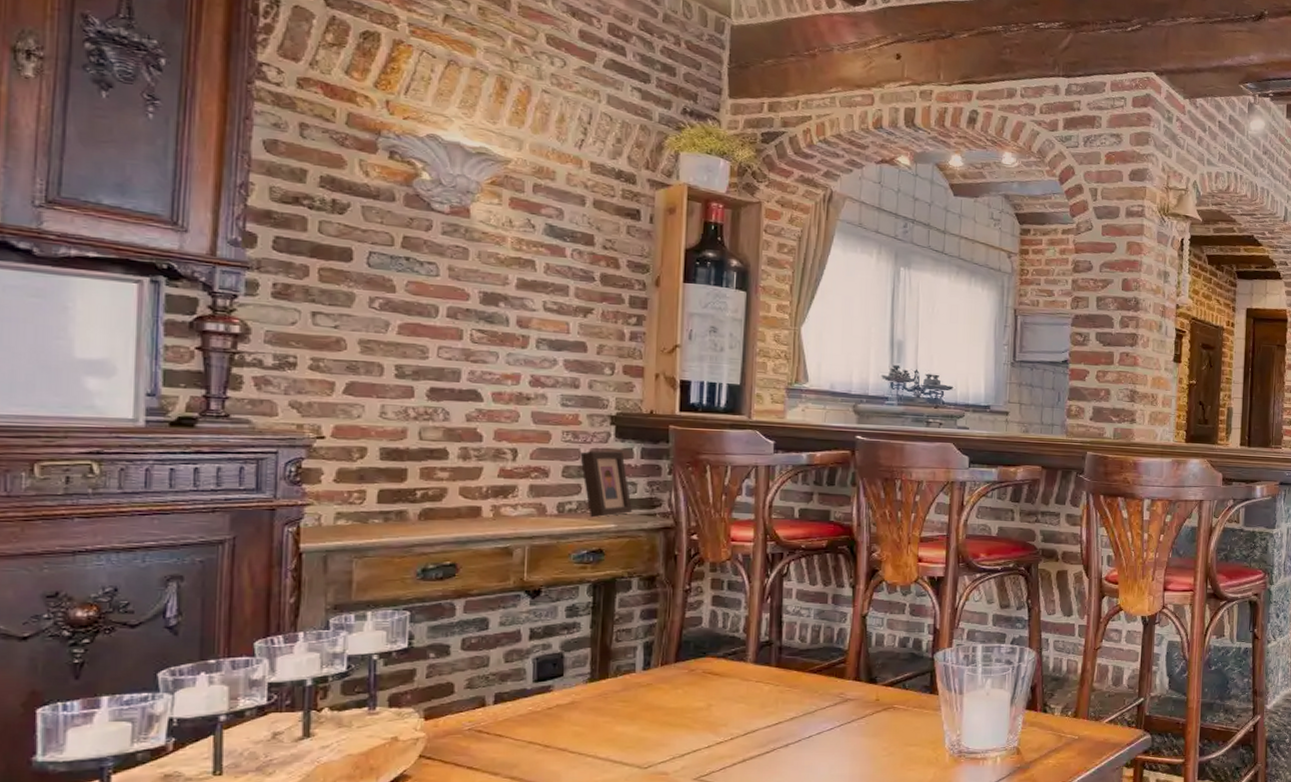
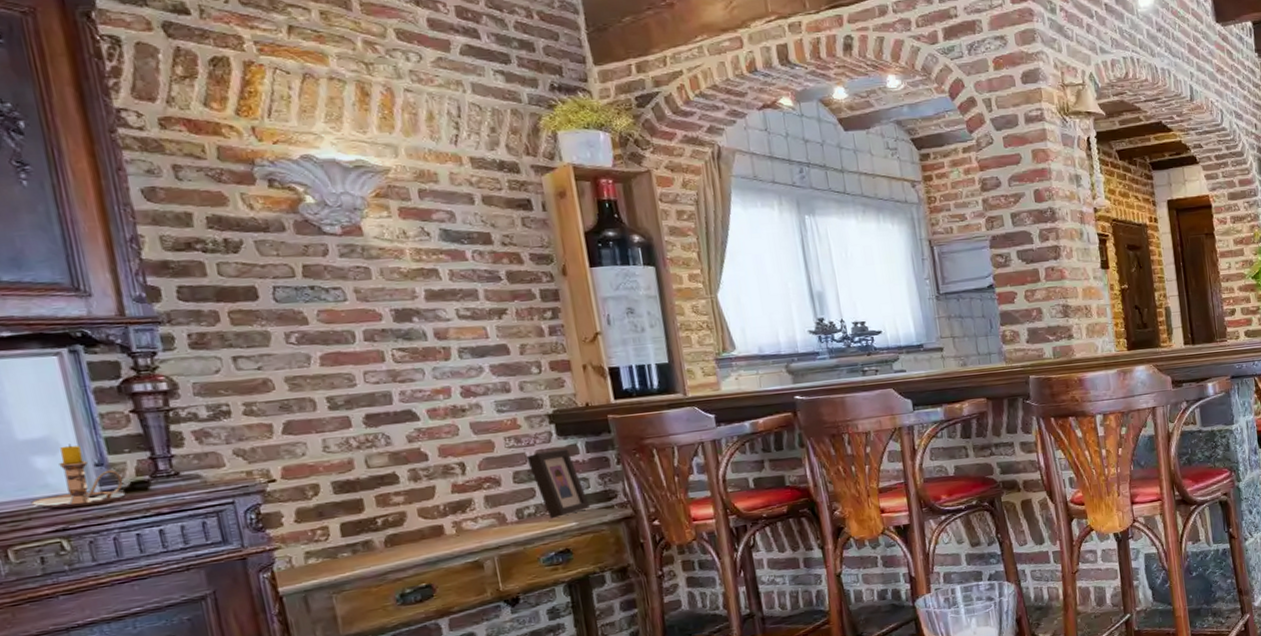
candlestick: none [70,370,171,436] -> present [29,444,126,511]

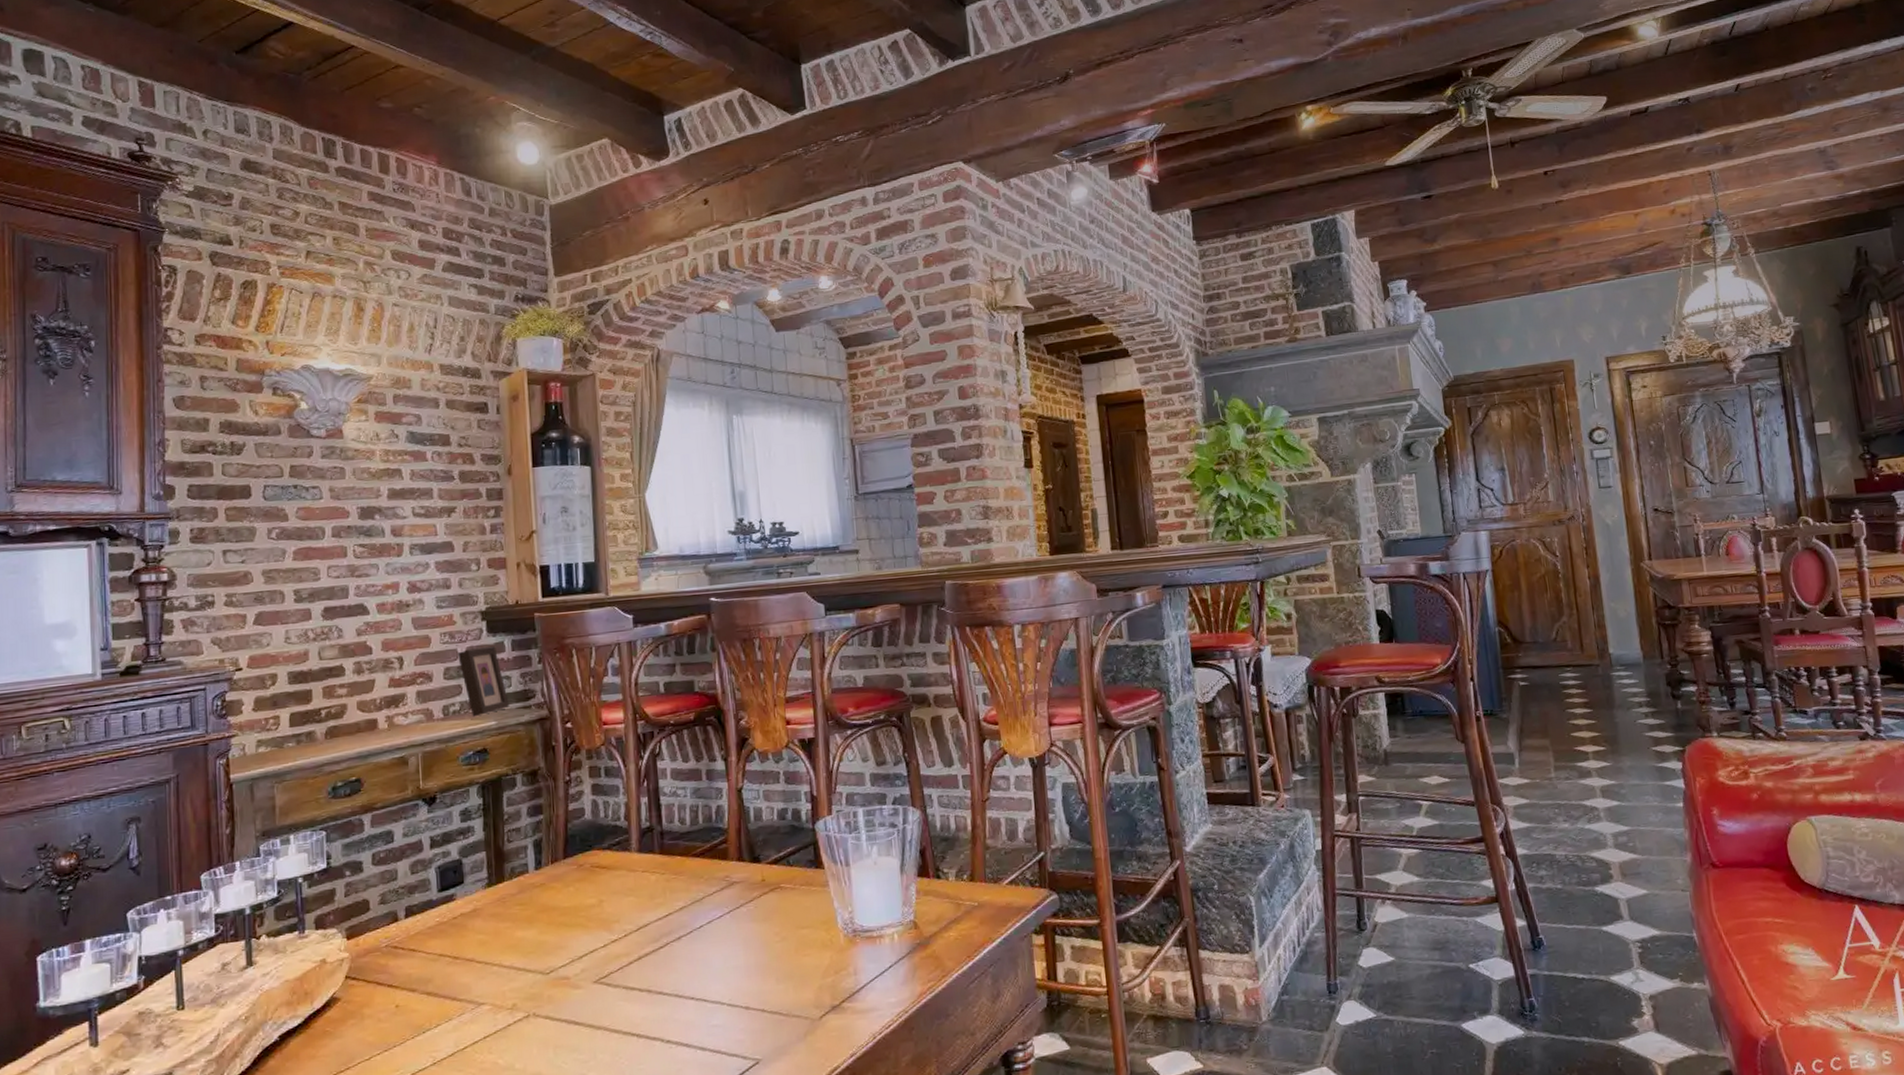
candlestick: present [29,444,126,511] -> none [45,629,121,691]

